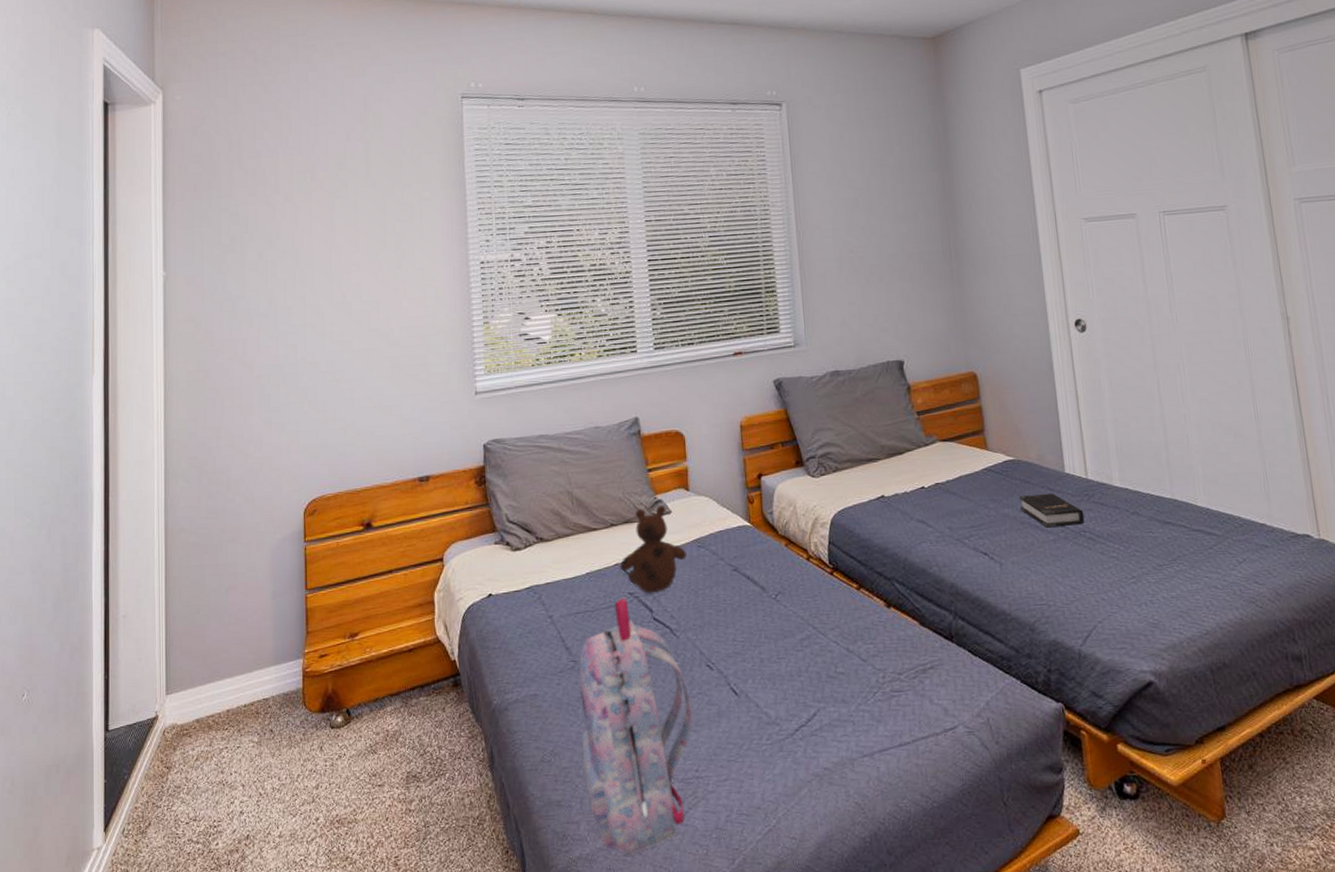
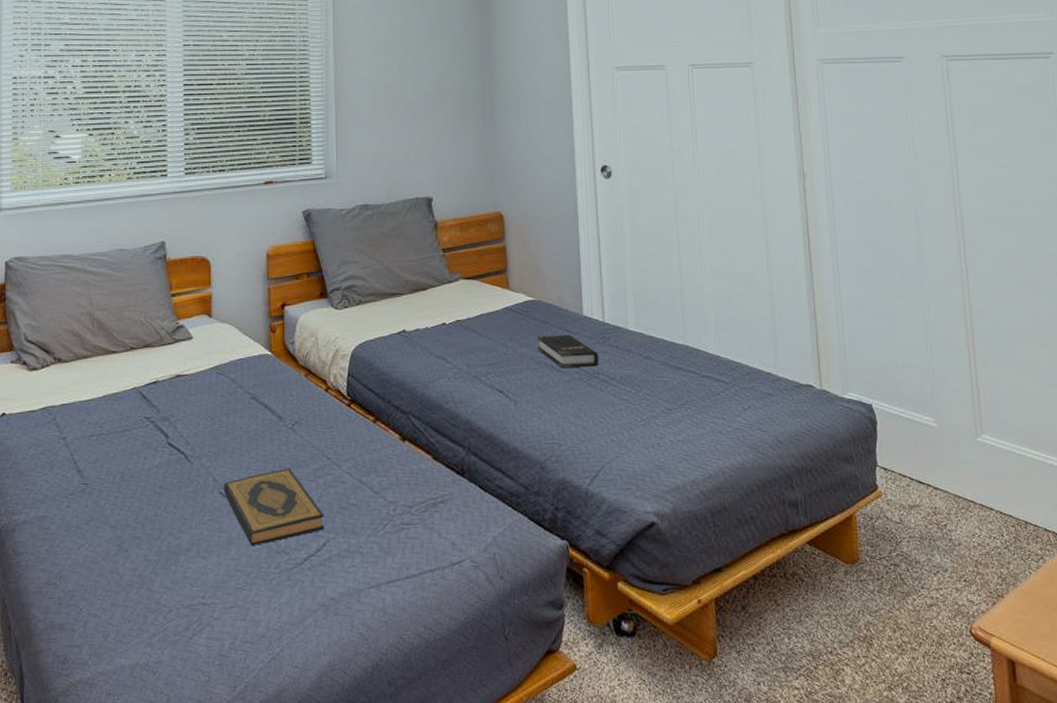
backpack: present [579,598,693,856] -> none [88,423,203,681]
teddy bear: present [619,505,687,593] -> none [137,330,205,418]
hardback book: none [710,638,814,717] -> present [223,468,324,545]

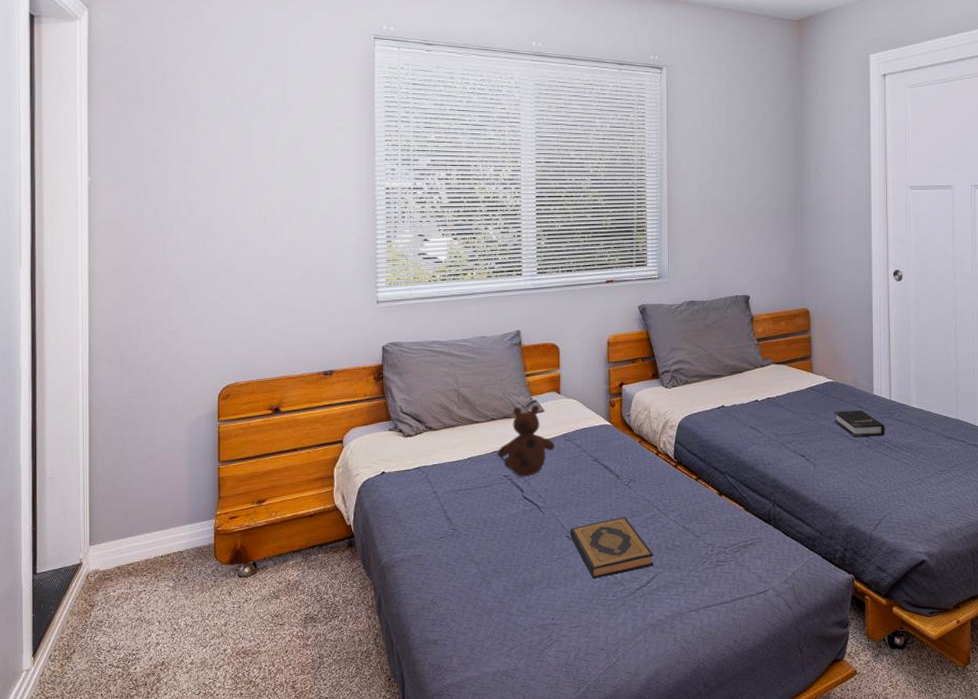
teddy bear: none [137,330,205,418] -> present [497,404,555,477]

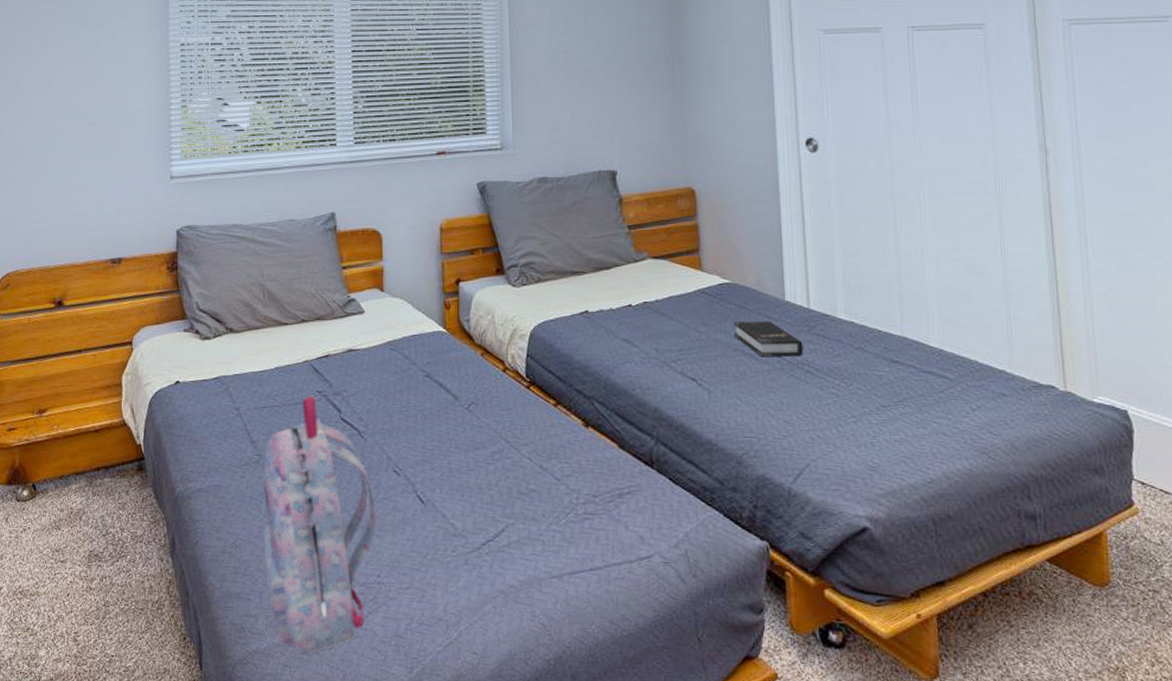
backpack: none [457,480,552,684] -> present [263,396,377,654]
teddy bear: present [497,404,555,477] -> none [309,304,378,393]
hardback book: present [570,516,653,578] -> none [398,449,503,527]

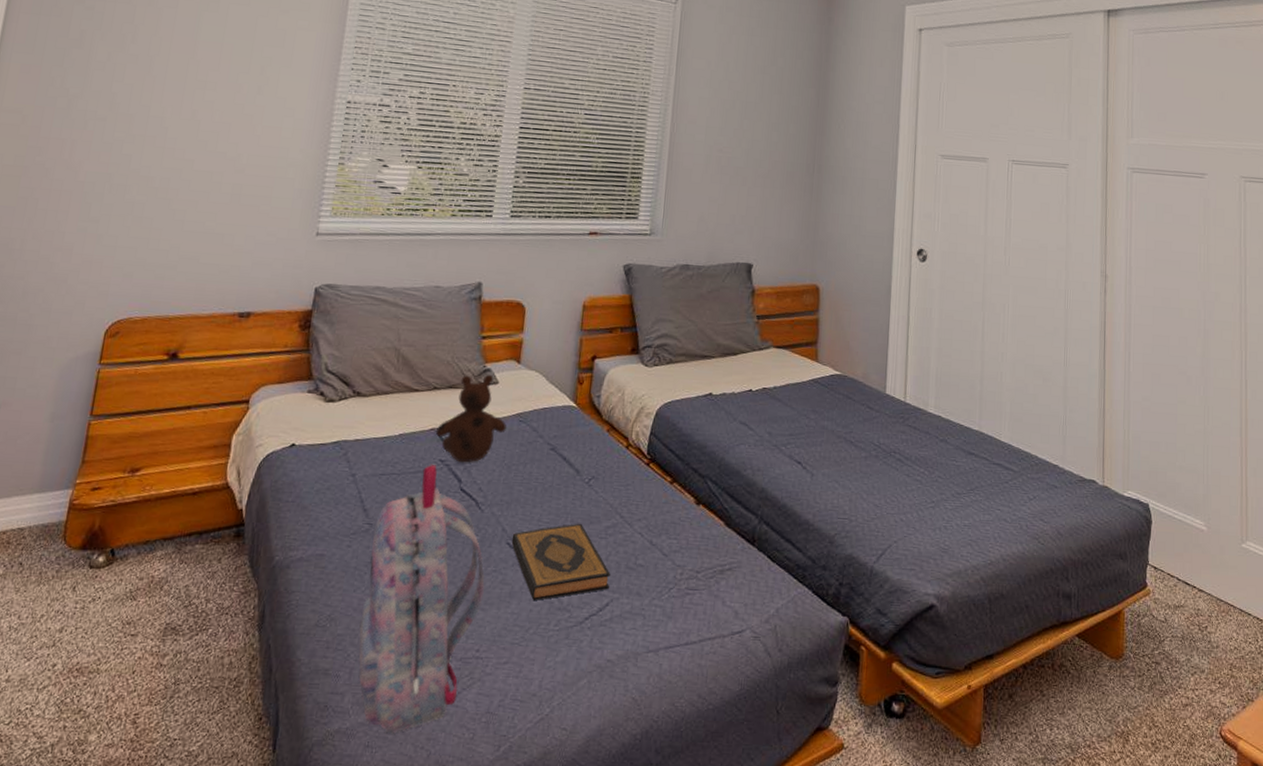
teddy bear: none [309,304,378,393] -> present [435,374,506,463]
hardback book: none [398,449,503,527] -> present [511,523,610,600]
hardback book: present [733,321,804,357] -> none [838,410,897,446]

